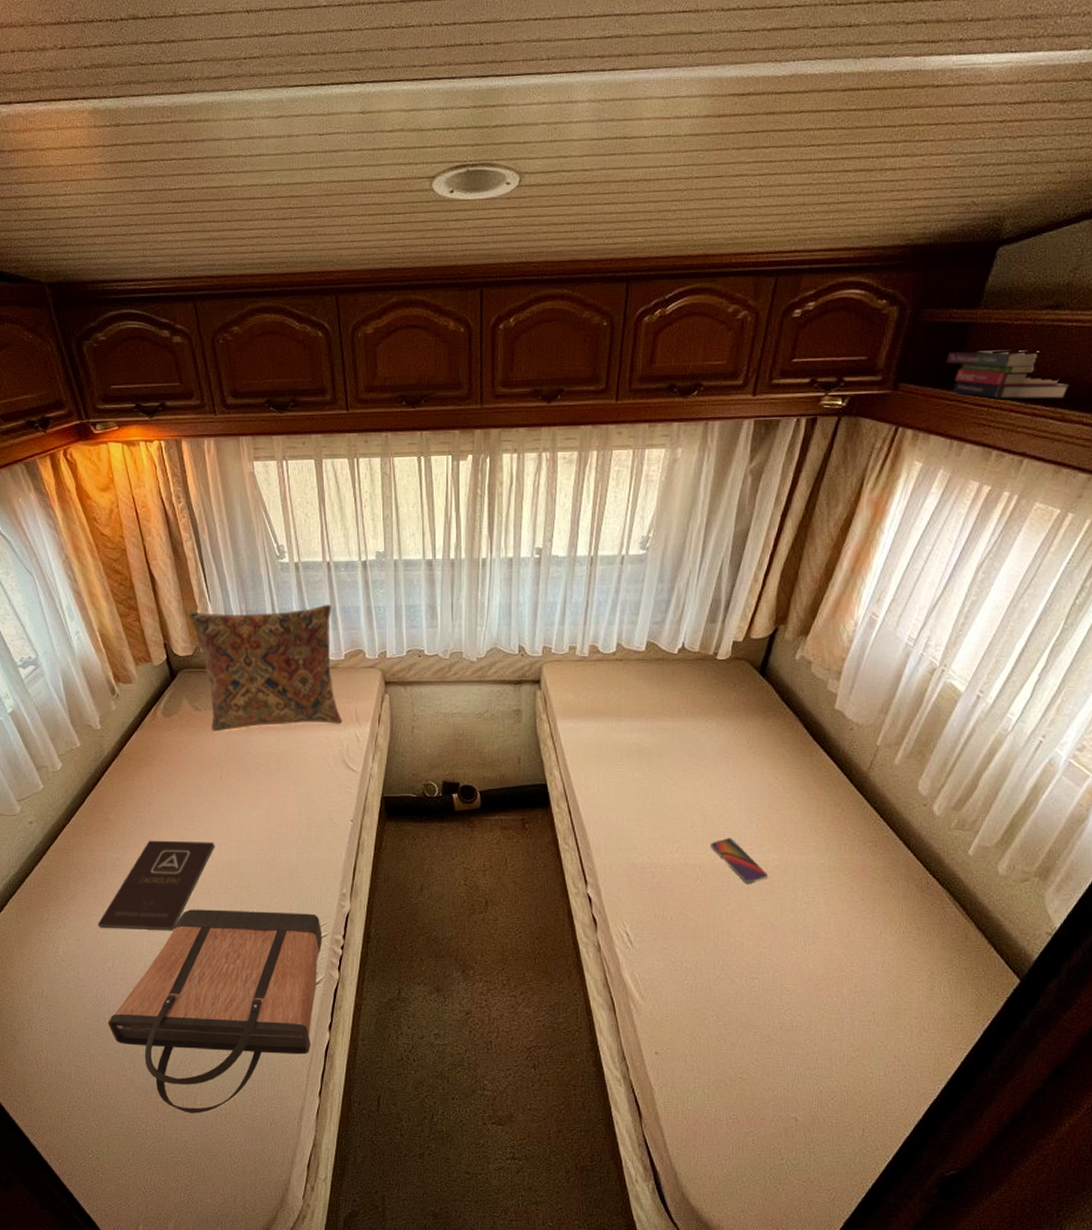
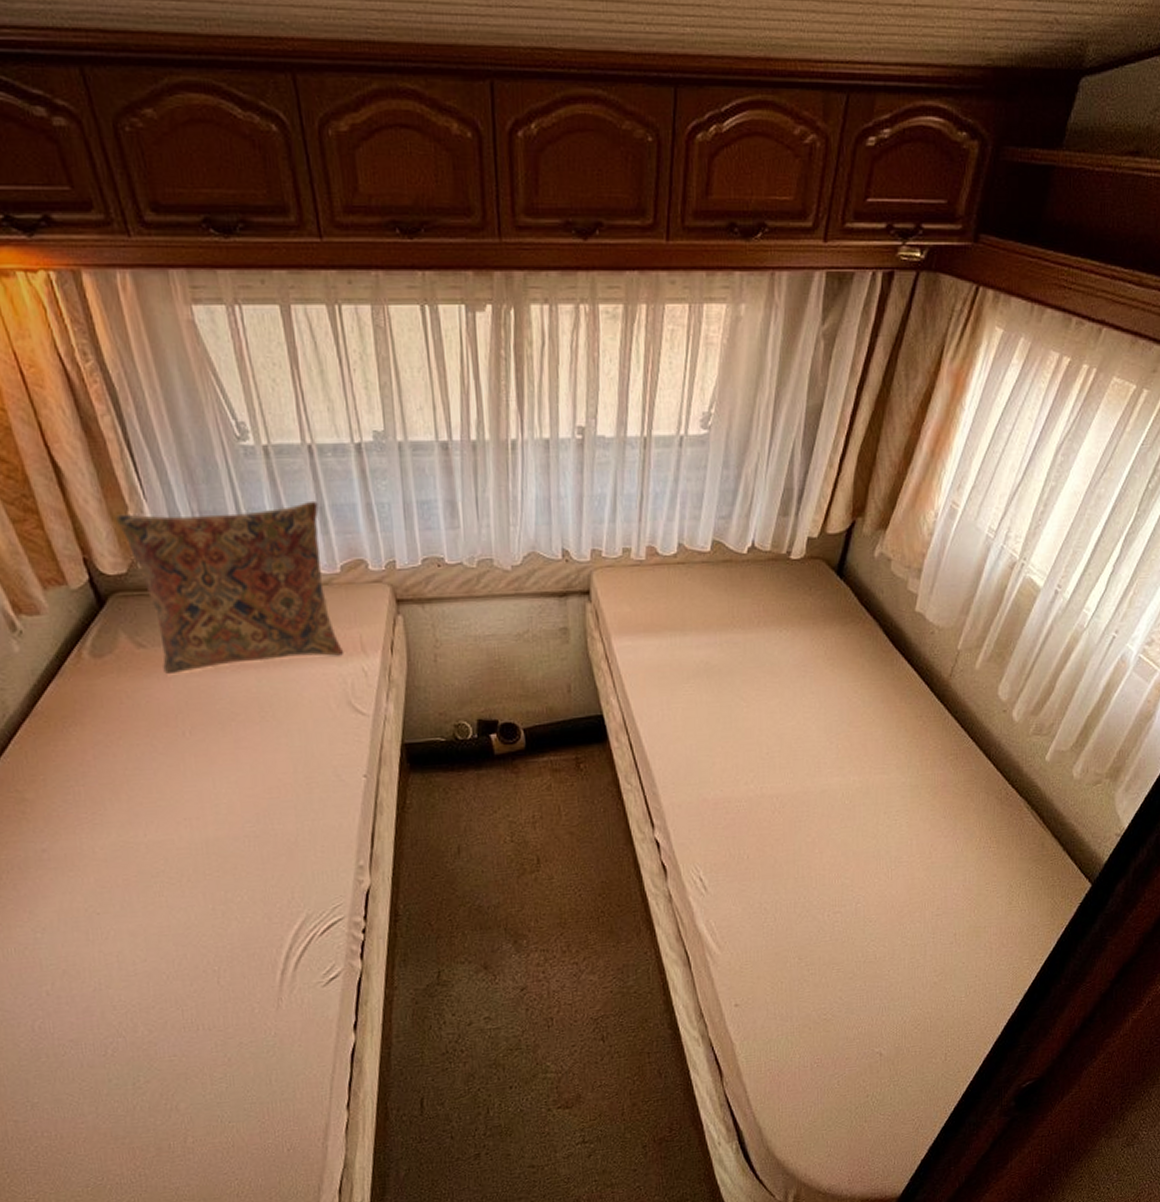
book: present [97,840,215,931] -> none [23,817,183,942]
shopping bag: present [108,909,323,1114] -> none [53,894,338,1155]
smartphone: present [711,837,767,885] -> none [788,761,848,812]
books: present [946,350,1069,400] -> none [1027,198,1147,260]

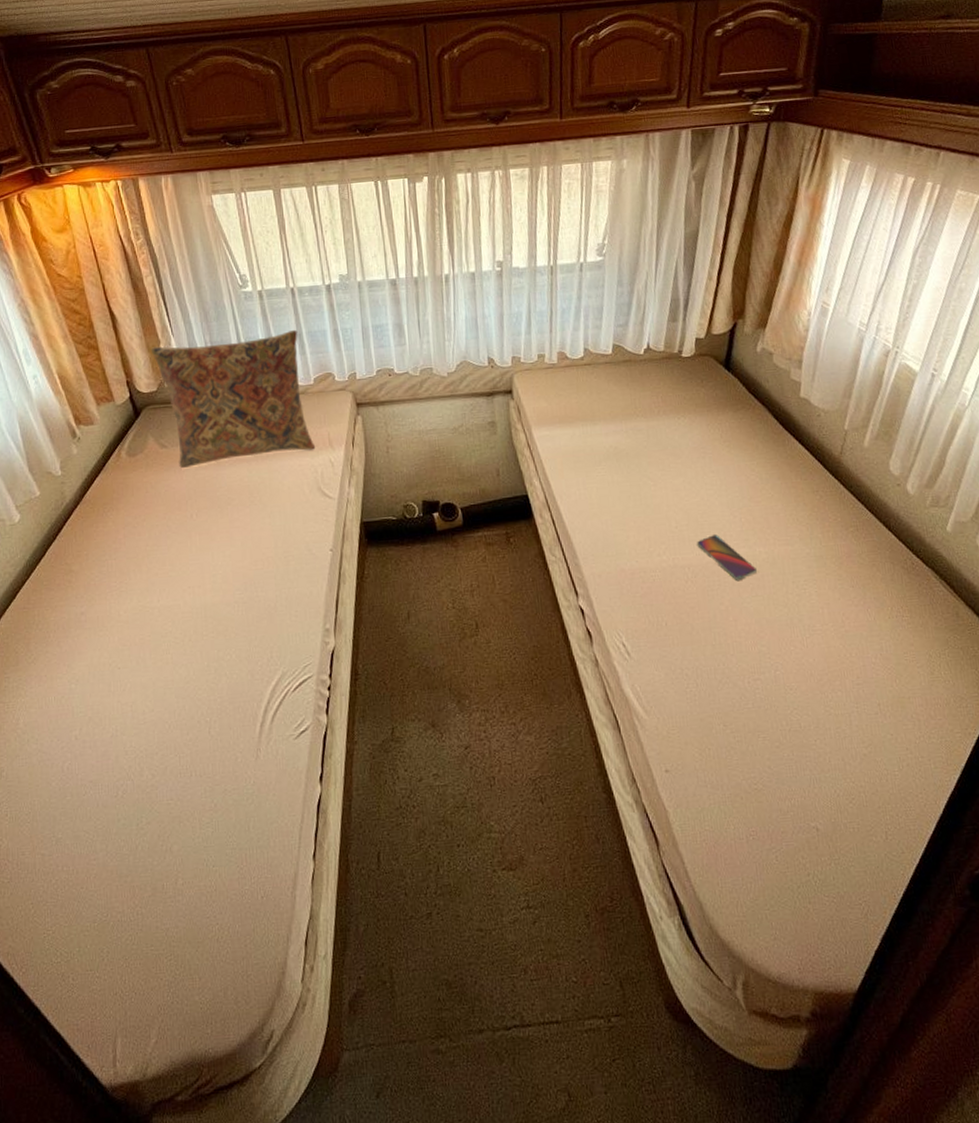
smartphone: none [788,761,848,812] -> present [697,533,757,582]

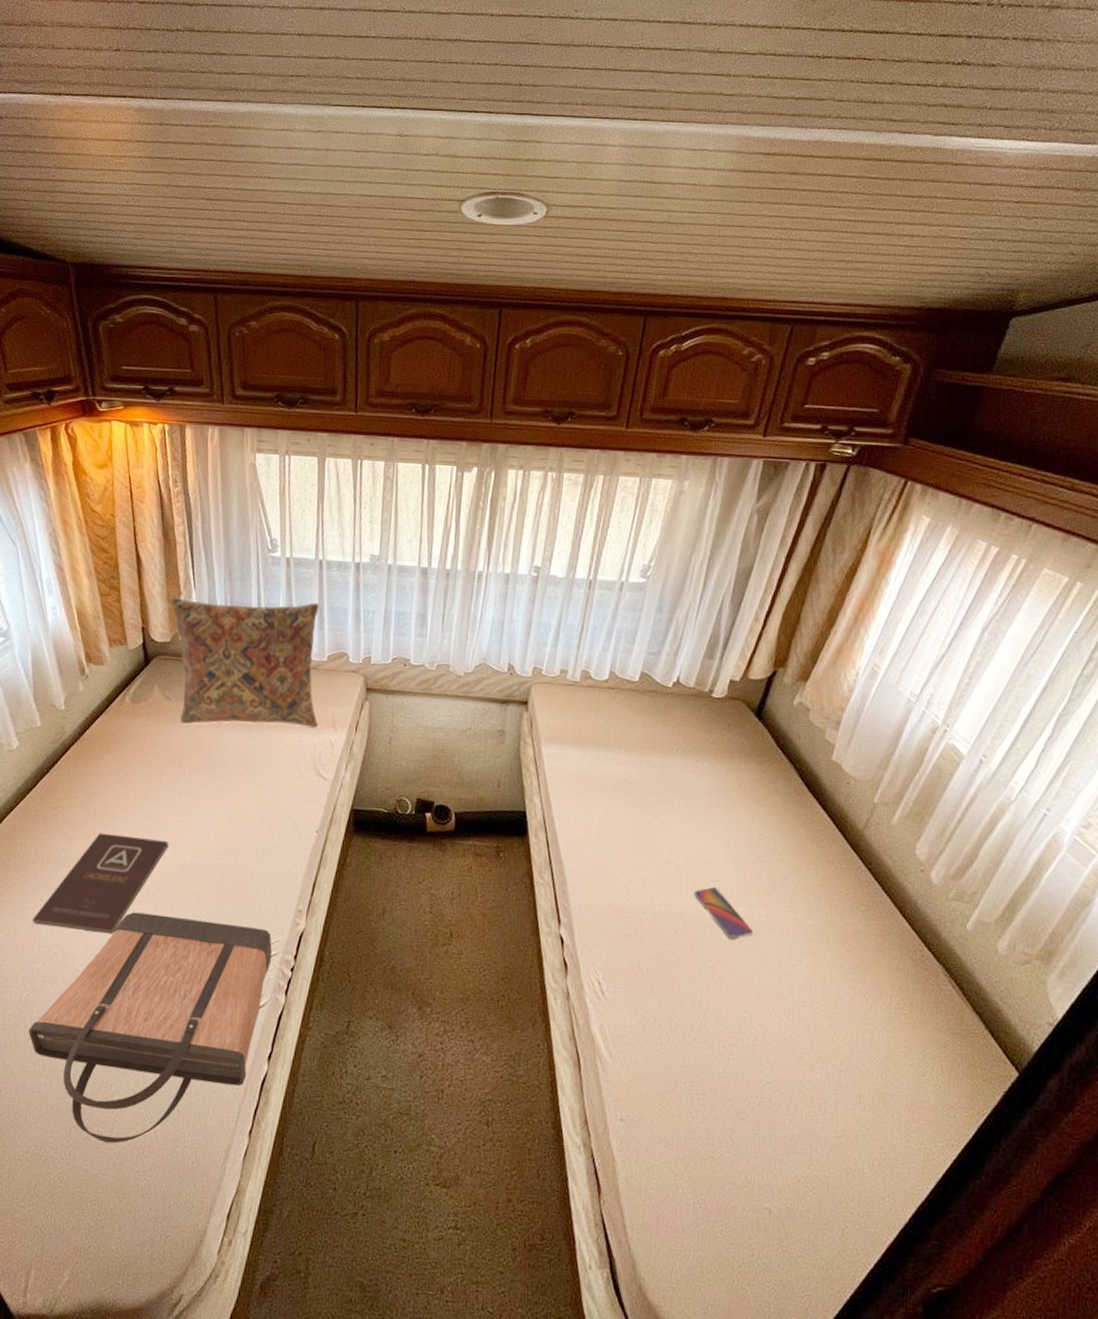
book: none [61,585,188,692] -> present [32,832,169,935]
shopping bag: none [76,654,308,896] -> present [28,912,272,1144]

